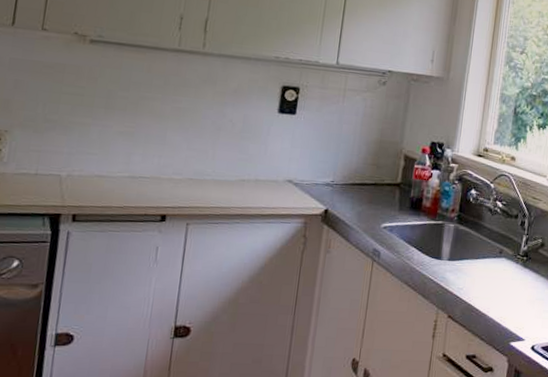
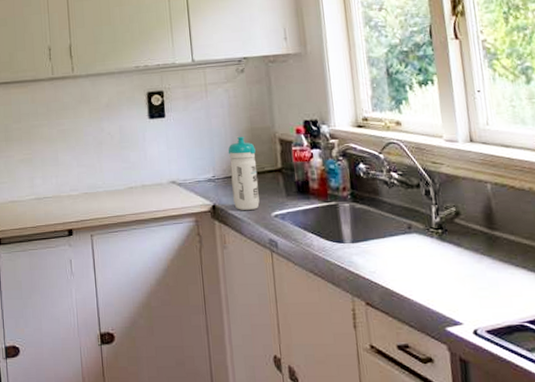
water bottle: none [347,146,380,219] -> present [228,136,260,210]

